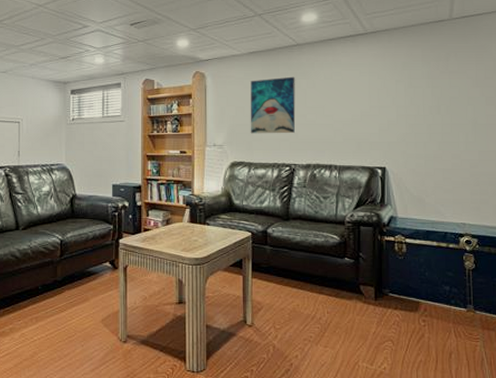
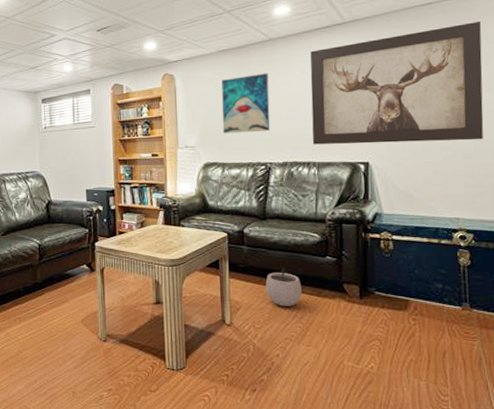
plant pot: none [287,266,321,307] -> present [266,265,302,306]
wall art: none [334,41,488,150] -> present [310,21,484,145]

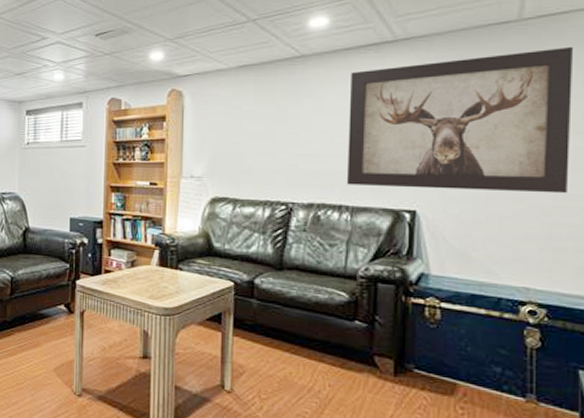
wall art: present [221,73,270,134] -> none [237,95,297,166]
plant pot: present [266,265,302,306] -> none [277,326,322,377]

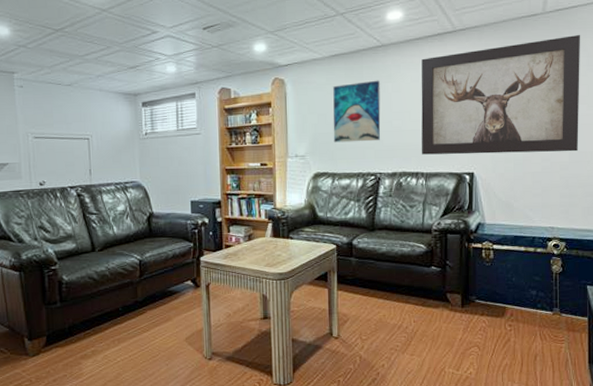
wall art: none [237,95,297,166] -> present [333,80,381,143]

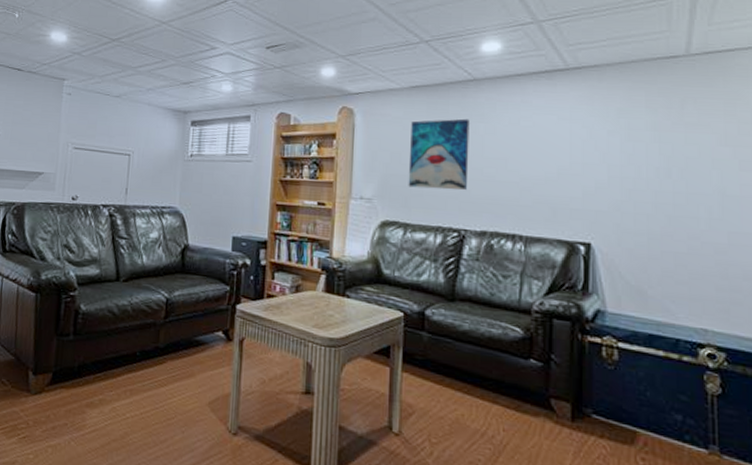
wall art: present [421,35,581,155] -> none [519,84,742,232]

